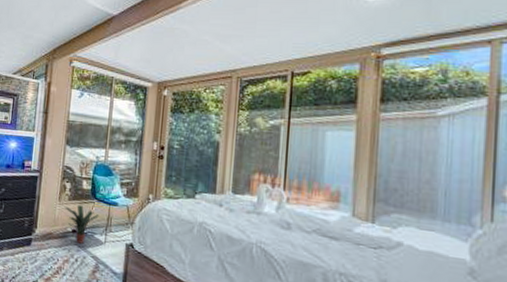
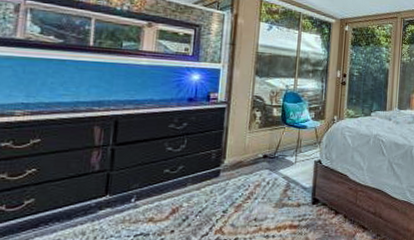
potted plant: present [64,205,99,244] -> none [254,131,290,167]

